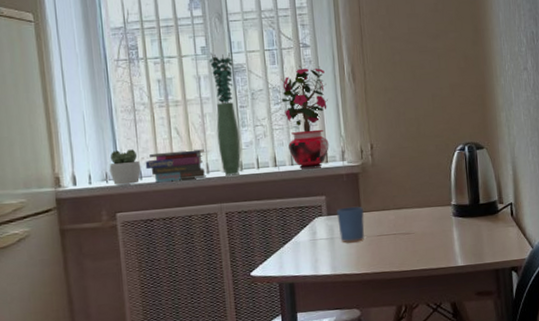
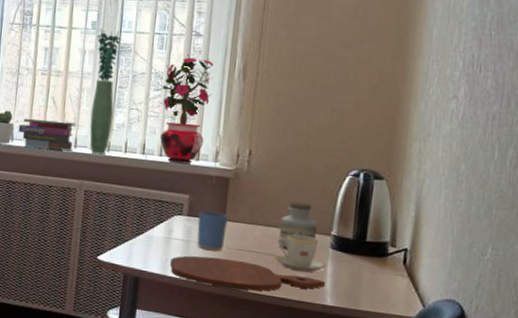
cutting board: none [320,244,455,274] -> present [170,255,326,291]
jar: none [408,182,440,226] -> present [279,201,317,249]
teacup: none [409,210,453,243] -> present [274,234,327,272]

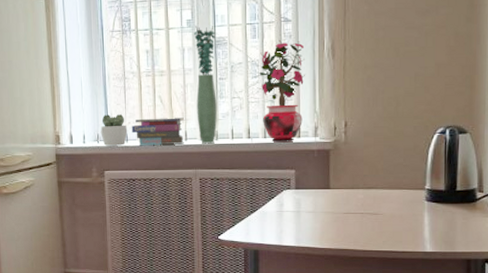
cutting board: present [170,255,326,291] -> none [285,223,425,248]
mug: present [197,211,228,251] -> none [305,182,332,216]
teacup: present [274,234,327,272] -> none [377,192,424,226]
jar: present [279,201,317,249] -> none [379,163,412,207]

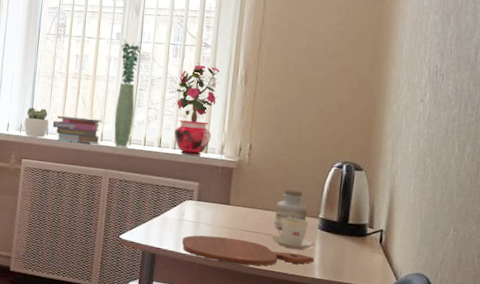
cutting board: none [285,223,425,248] -> present [182,235,315,266]
teacup: none [377,192,424,226] -> present [271,217,315,250]
jar: none [379,163,412,207] -> present [275,189,307,229]

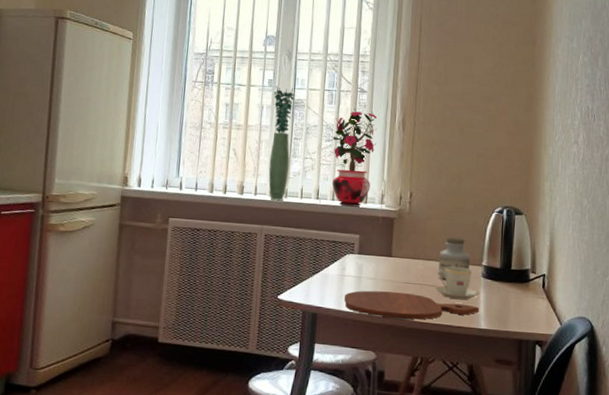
succulent plant: present [24,107,49,138] -> none [170,161,198,194]
books: present [52,115,104,144] -> none [201,169,258,199]

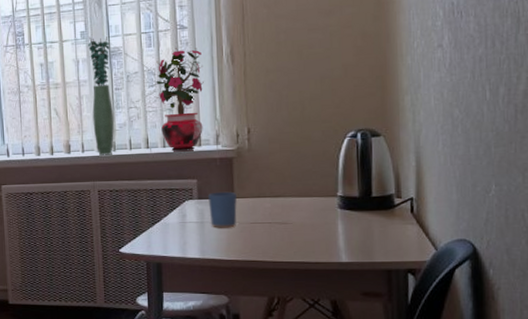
cutting board: present [344,290,480,320] -> none [189,233,339,260]
mug: none [367,249,394,285] -> present [208,191,237,227]
teacup: present [435,266,480,300] -> none [286,200,337,235]
jar: present [438,237,470,280] -> none [287,170,323,215]

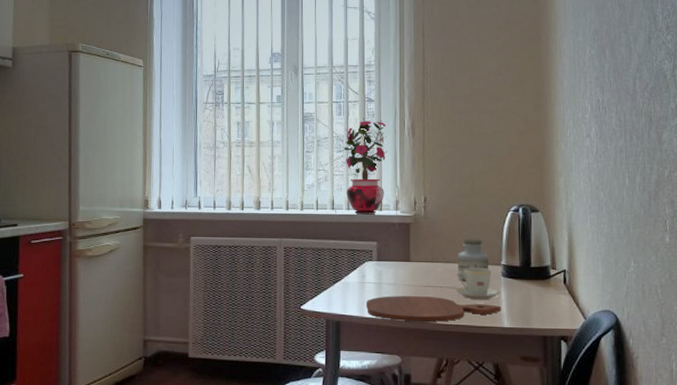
vase: present [87,36,115,156] -> none [282,101,304,214]
cutting board: none [189,233,339,260] -> present [367,296,502,322]
mug: present [208,191,237,227] -> none [386,255,412,289]
teacup: none [286,200,337,235] -> present [455,267,501,300]
jar: none [287,170,323,215] -> present [458,239,488,281]

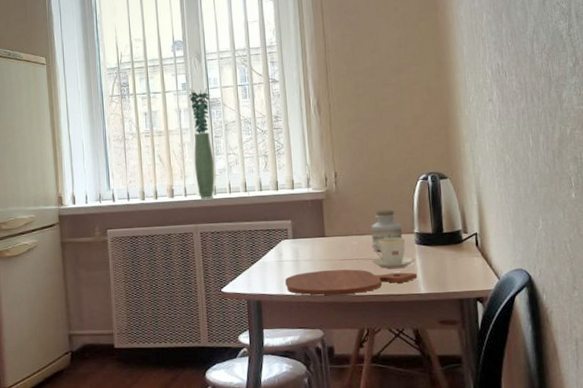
vase: none [282,101,304,214] -> present [188,88,215,199]
potted flower: present [337,117,387,215] -> none [245,98,295,195]

